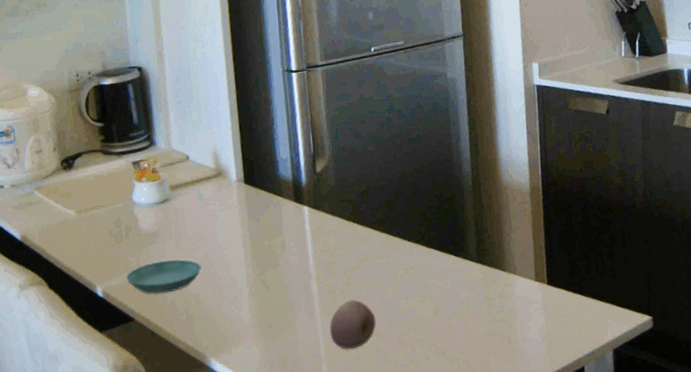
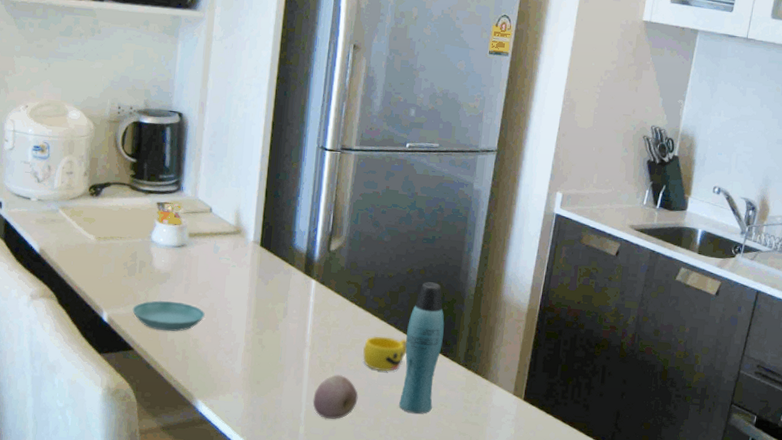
cup: none [370,248,416,287] -> present [363,336,407,372]
bottle: none [411,182,455,325] -> present [399,282,445,415]

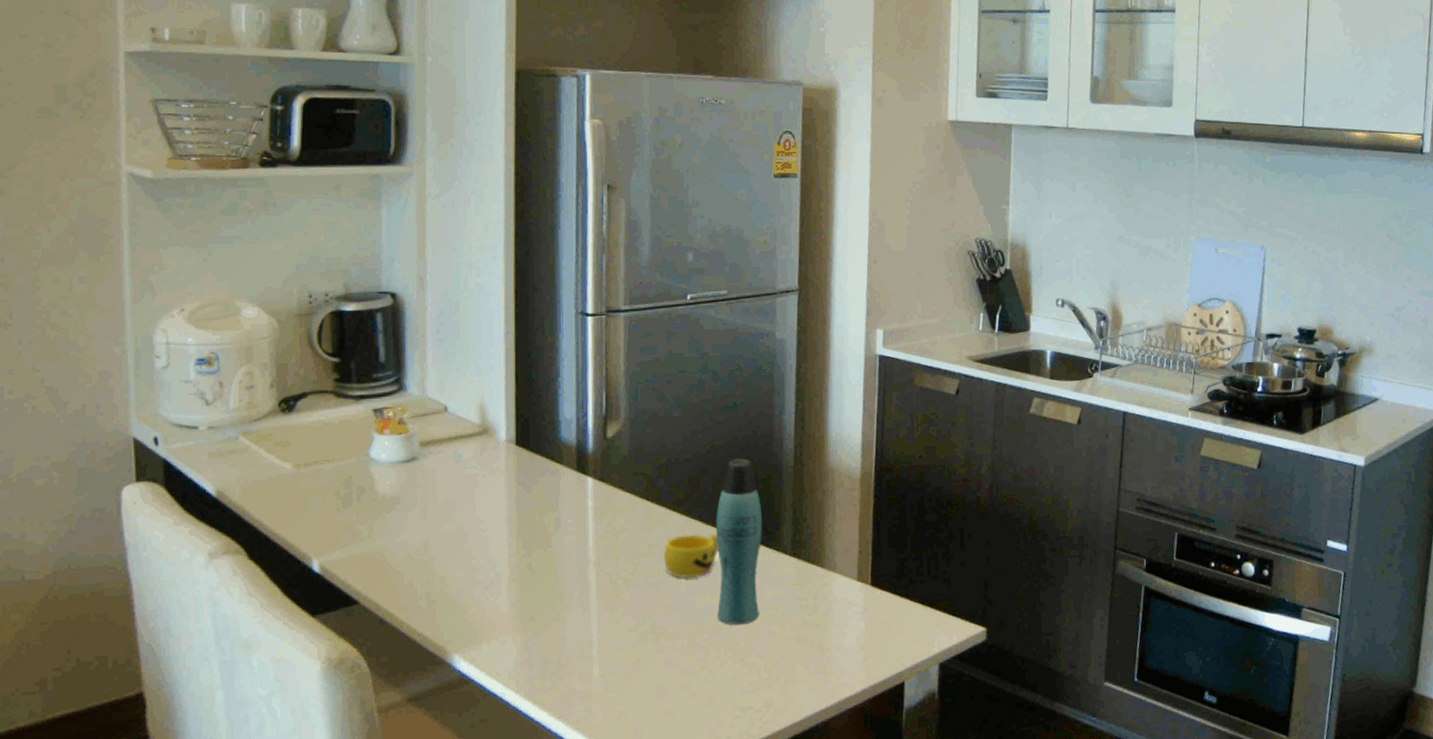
saucer: present [132,300,205,332] -> none [352,532,451,573]
fruit: present [313,374,358,419] -> none [606,591,664,651]

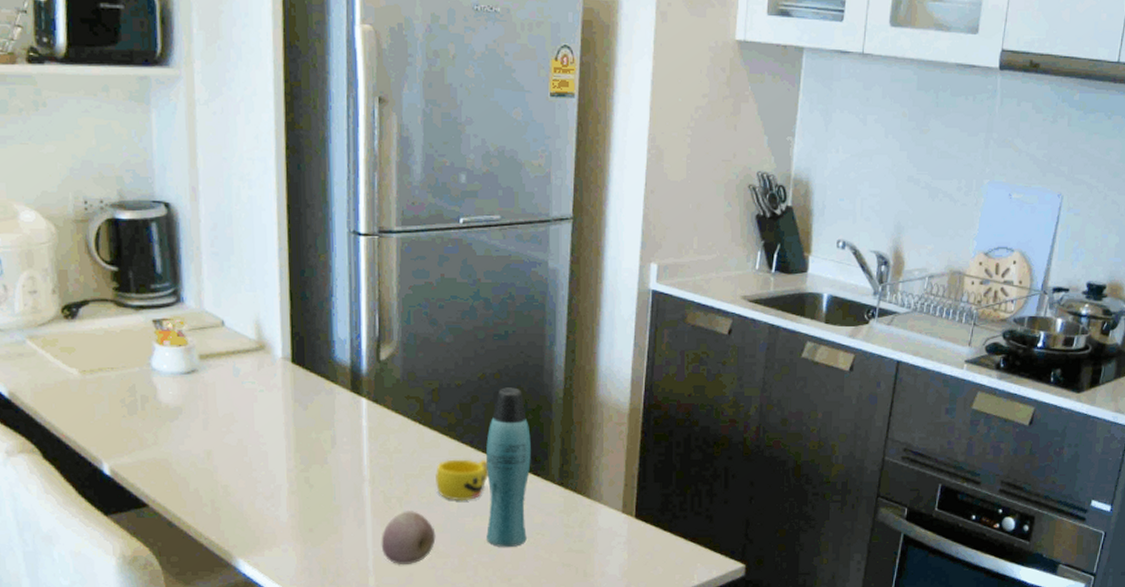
fruit: none [606,591,664,651] -> present [381,511,436,566]

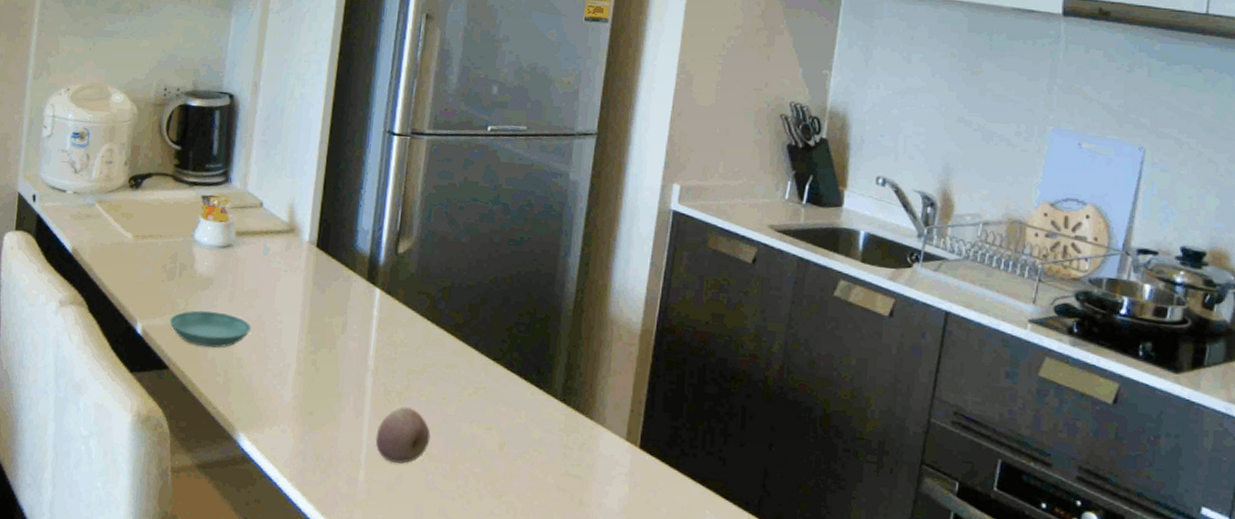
saucer: none [140,441,233,480] -> present [169,310,251,348]
cup: present [434,459,488,501] -> none [436,359,491,405]
bottle: present [486,387,531,548] -> none [481,293,537,462]

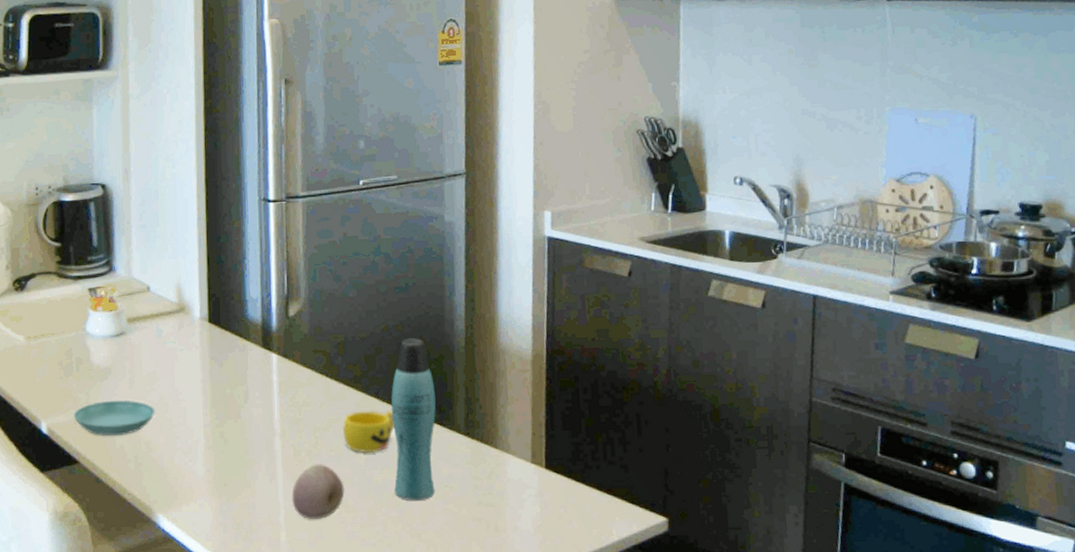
cup: none [436,359,491,405] -> present [342,410,394,454]
bottle: none [481,293,537,462] -> present [391,338,436,502]

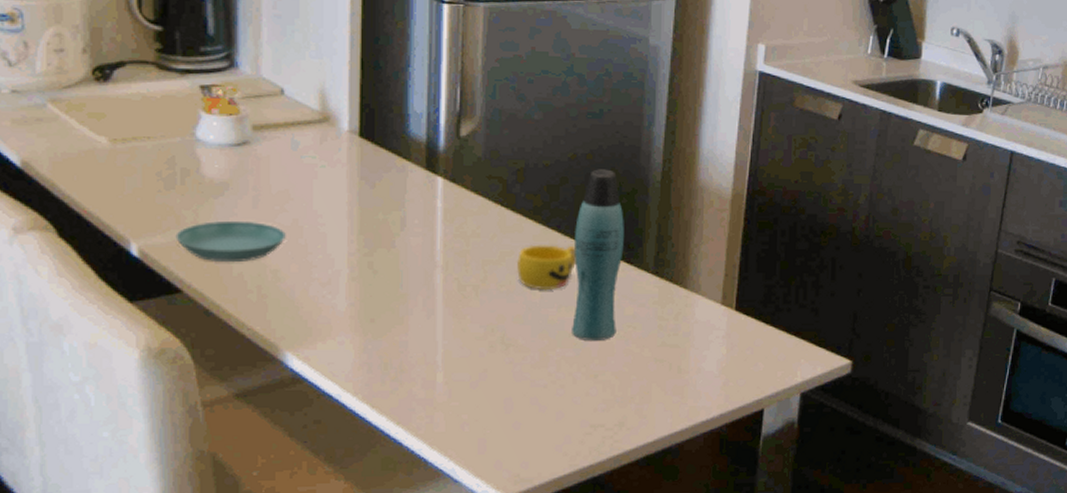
fruit: present [291,464,345,520] -> none [452,300,515,360]

